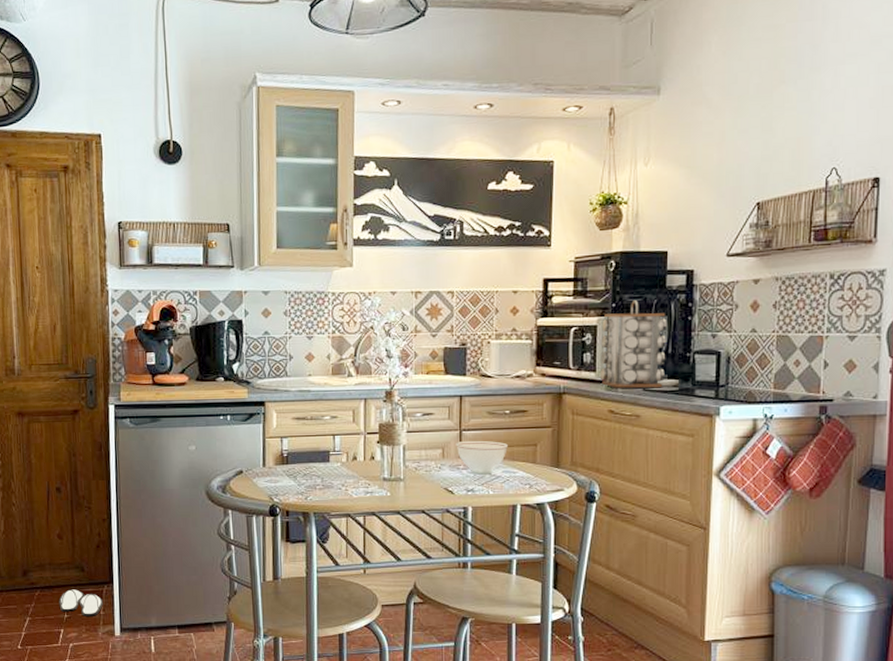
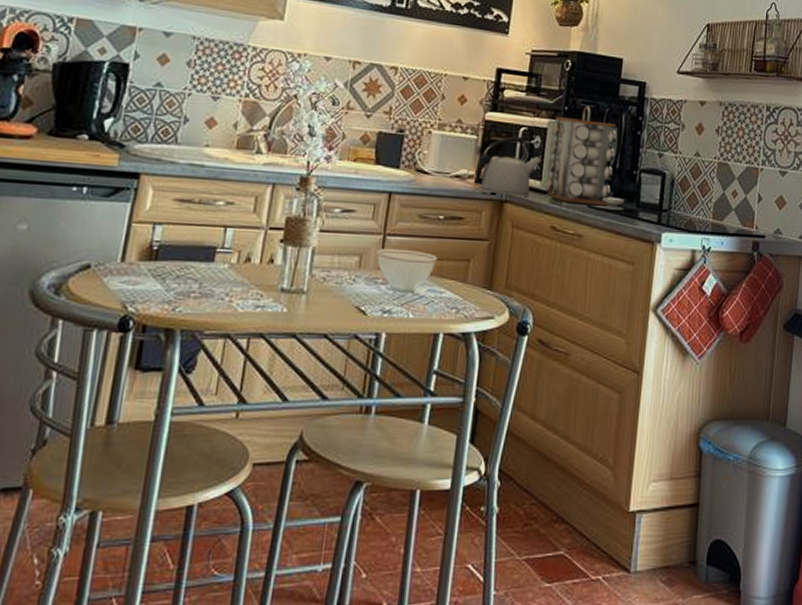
kettle: none [532,336,595,389] -> present [473,136,542,199]

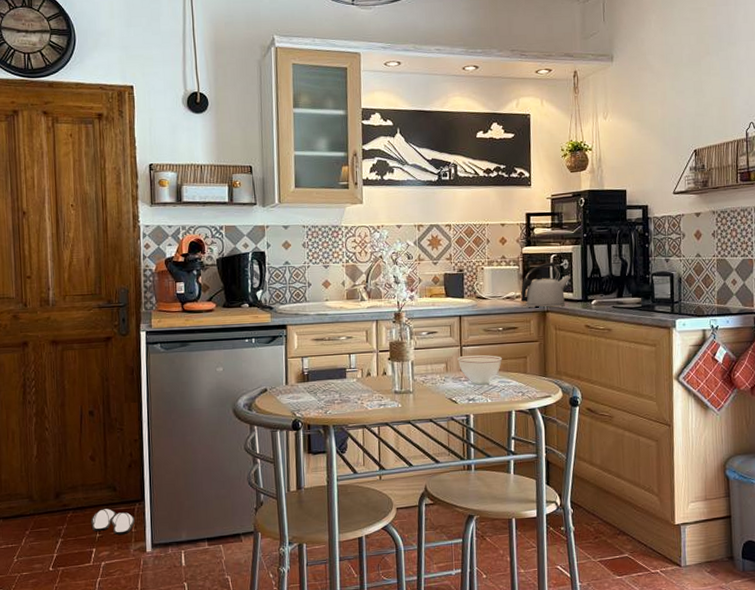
spice rack: present [546,105,617,206] -> none [576,230,630,307]

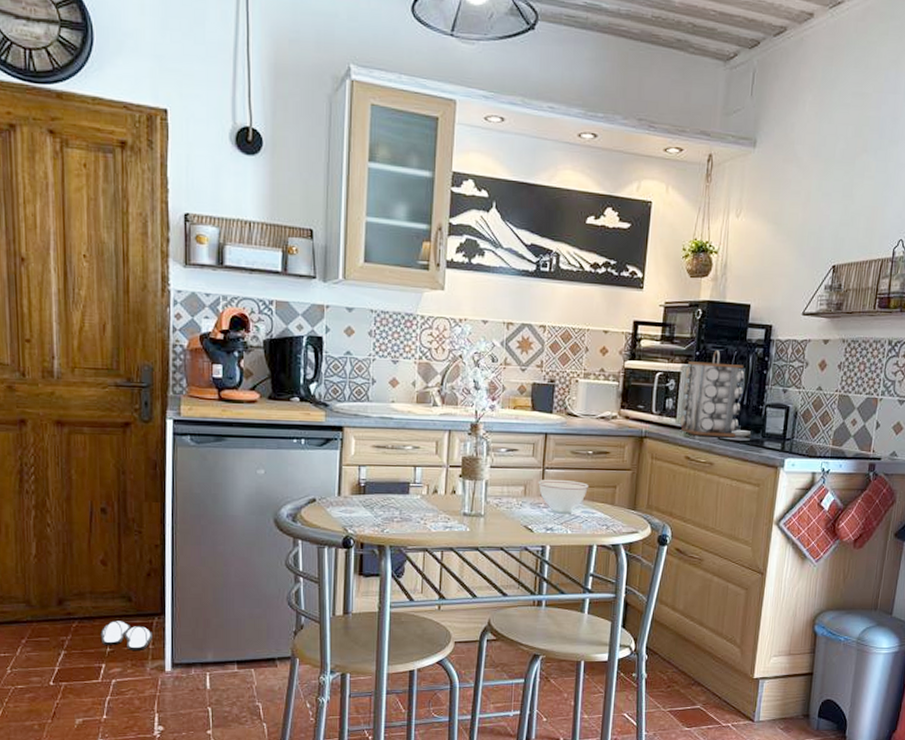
kettle: present [520,262,572,308] -> none [616,381,677,434]
spice rack: none [576,230,630,307] -> present [680,349,745,438]

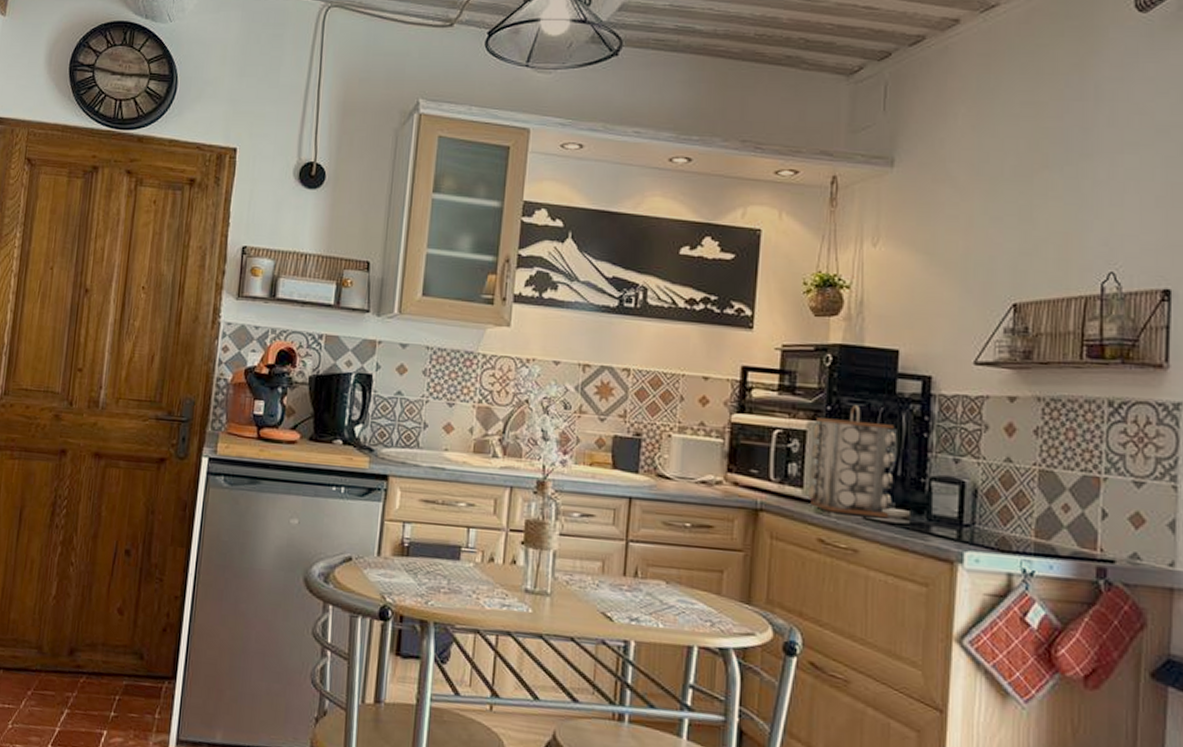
slippers: present [100,621,152,650] -> none [106,680,160,720]
bowl: present [538,479,590,514] -> none [620,554,687,602]

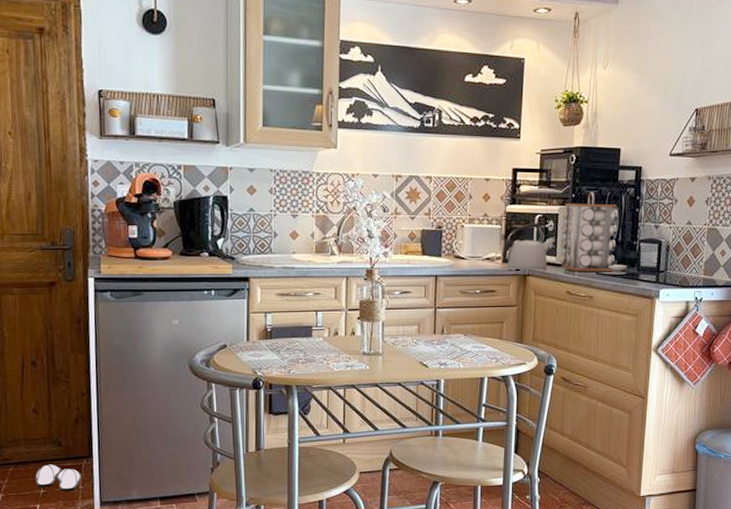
slippers: none [106,680,160,720] -> present [34,464,82,491]
kettle: none [721,440,803,508] -> present [501,223,556,272]

